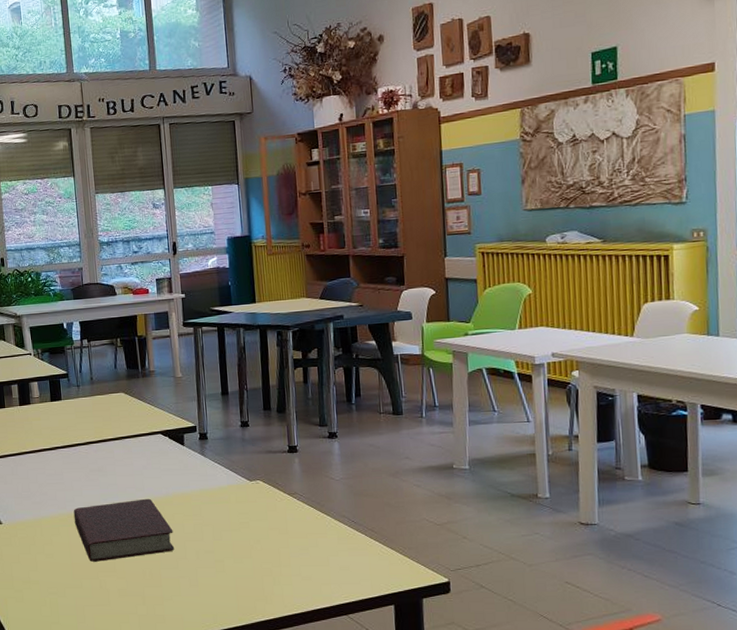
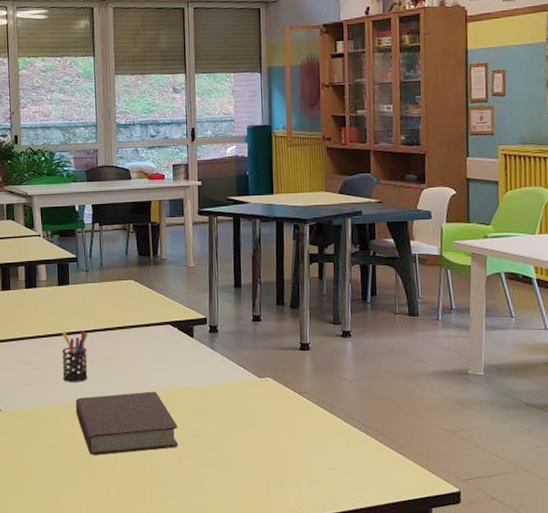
pen holder: none [56,442,84,493] -> present [61,329,88,382]

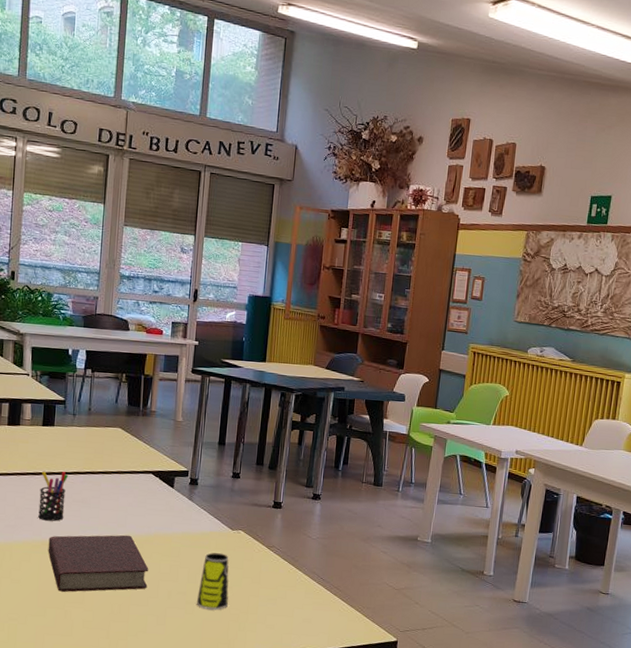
cup: none [231,403,264,467] -> present [197,552,229,610]

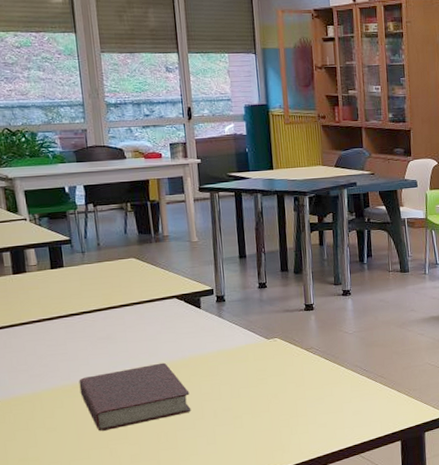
pen holder: present [38,471,69,521] -> none [58,310,91,364]
cup: present [197,552,229,610] -> none [244,363,276,421]

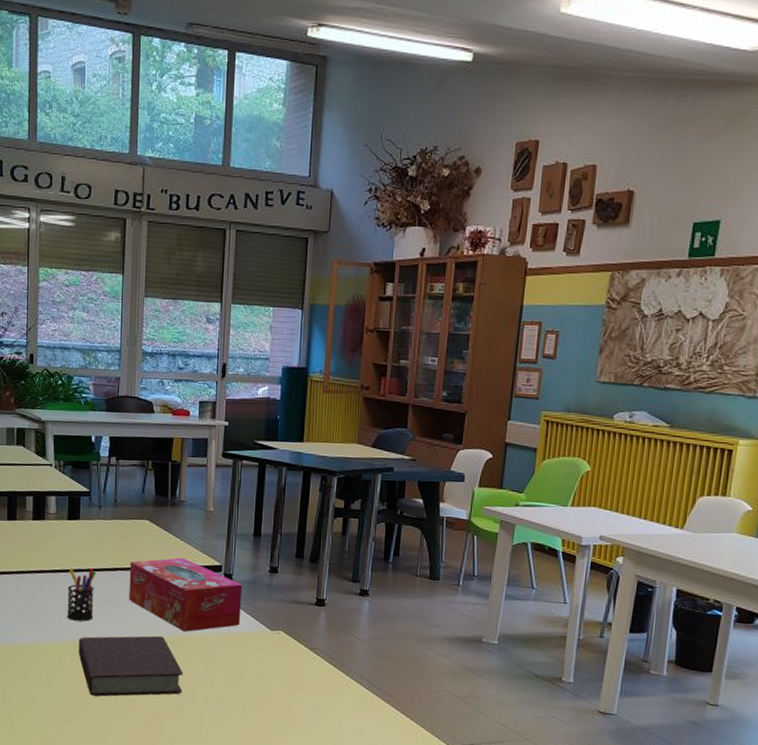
pen holder: none [58,310,91,364] -> present [67,567,97,621]
tissue box: none [121,287,238,355] -> present [129,557,243,632]

